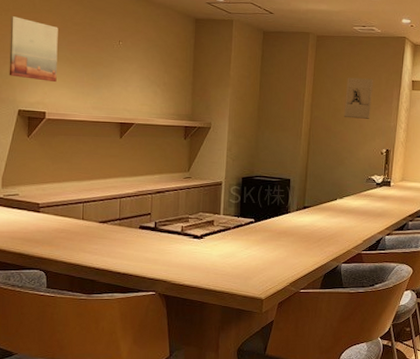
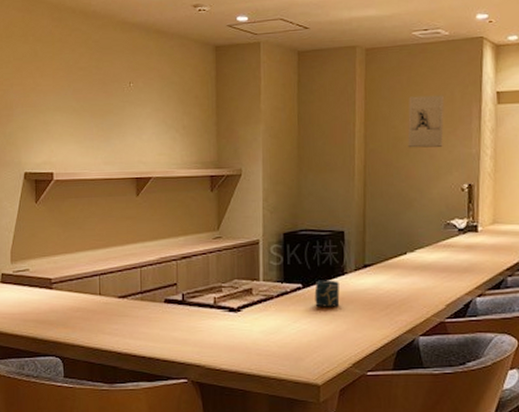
wall art: present [9,16,58,83] -> none [12,68,63,138]
cup: none [263,216,284,238] -> present [314,280,340,307]

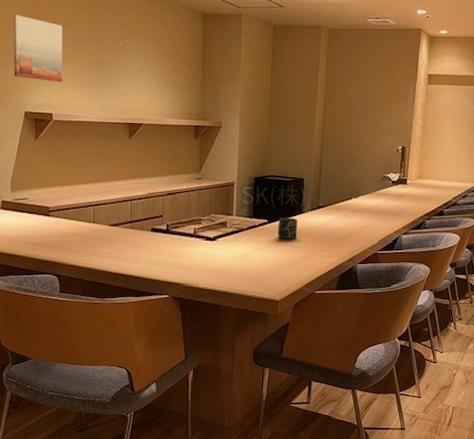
wall art: none [12,68,63,138] -> present [13,15,63,83]
wall sculpture: present [407,95,444,148] -> none [358,72,388,115]

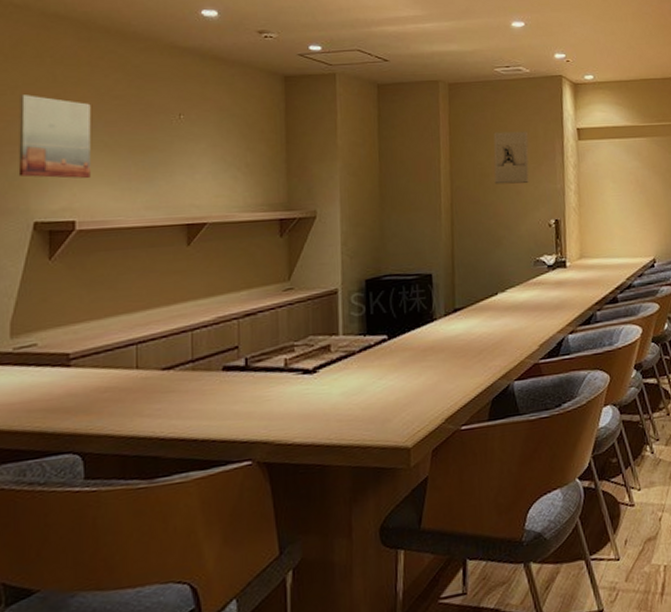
cup: present [277,217,298,239] -> none [401,328,430,360]
wall sculpture: none [358,72,388,115] -> present [493,131,529,185]

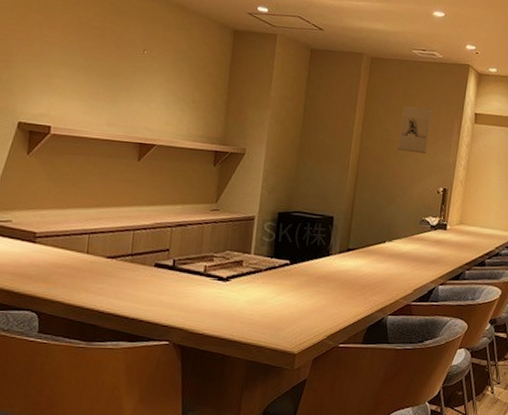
wall art: present [18,94,91,179] -> none [9,14,73,93]

